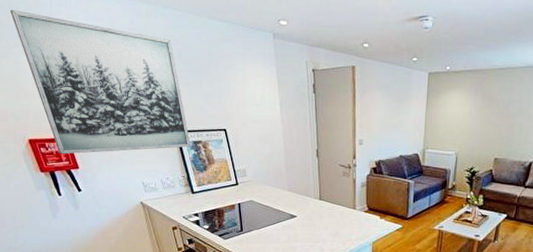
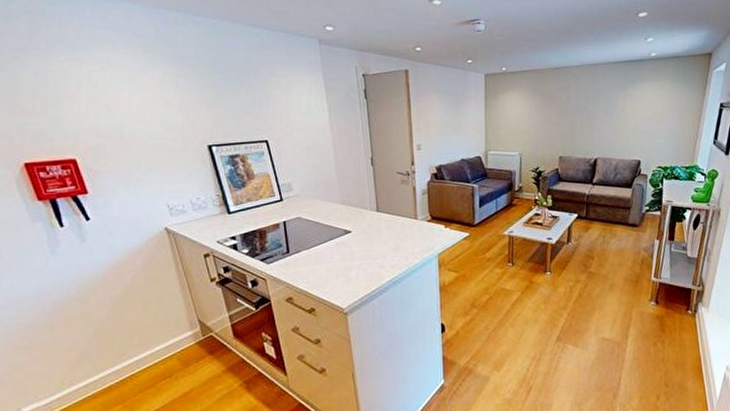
wall art: present [10,9,190,154] -> none [10,19,226,178]

